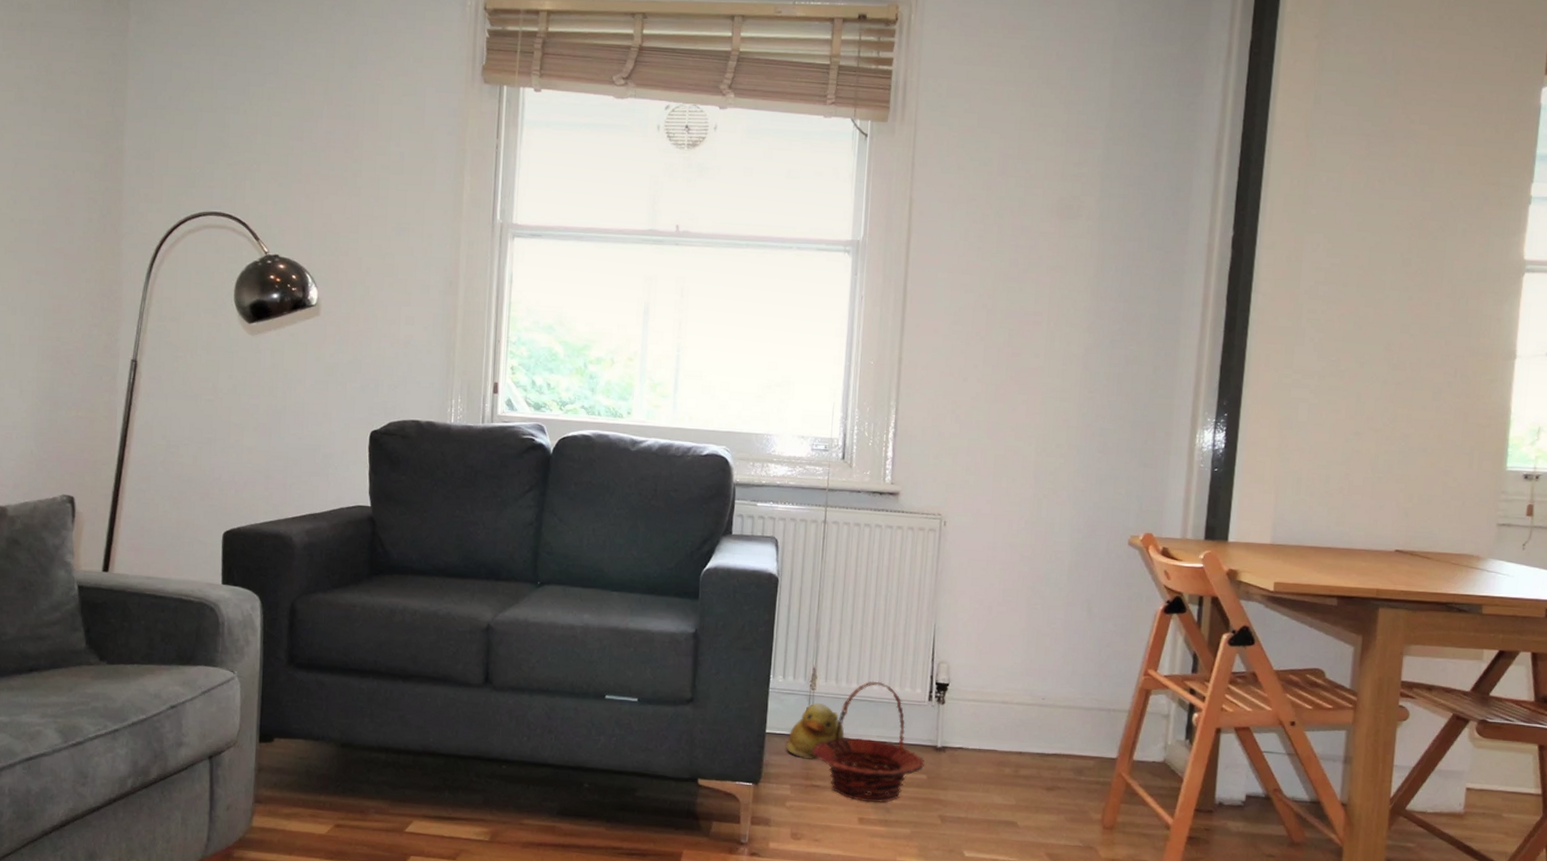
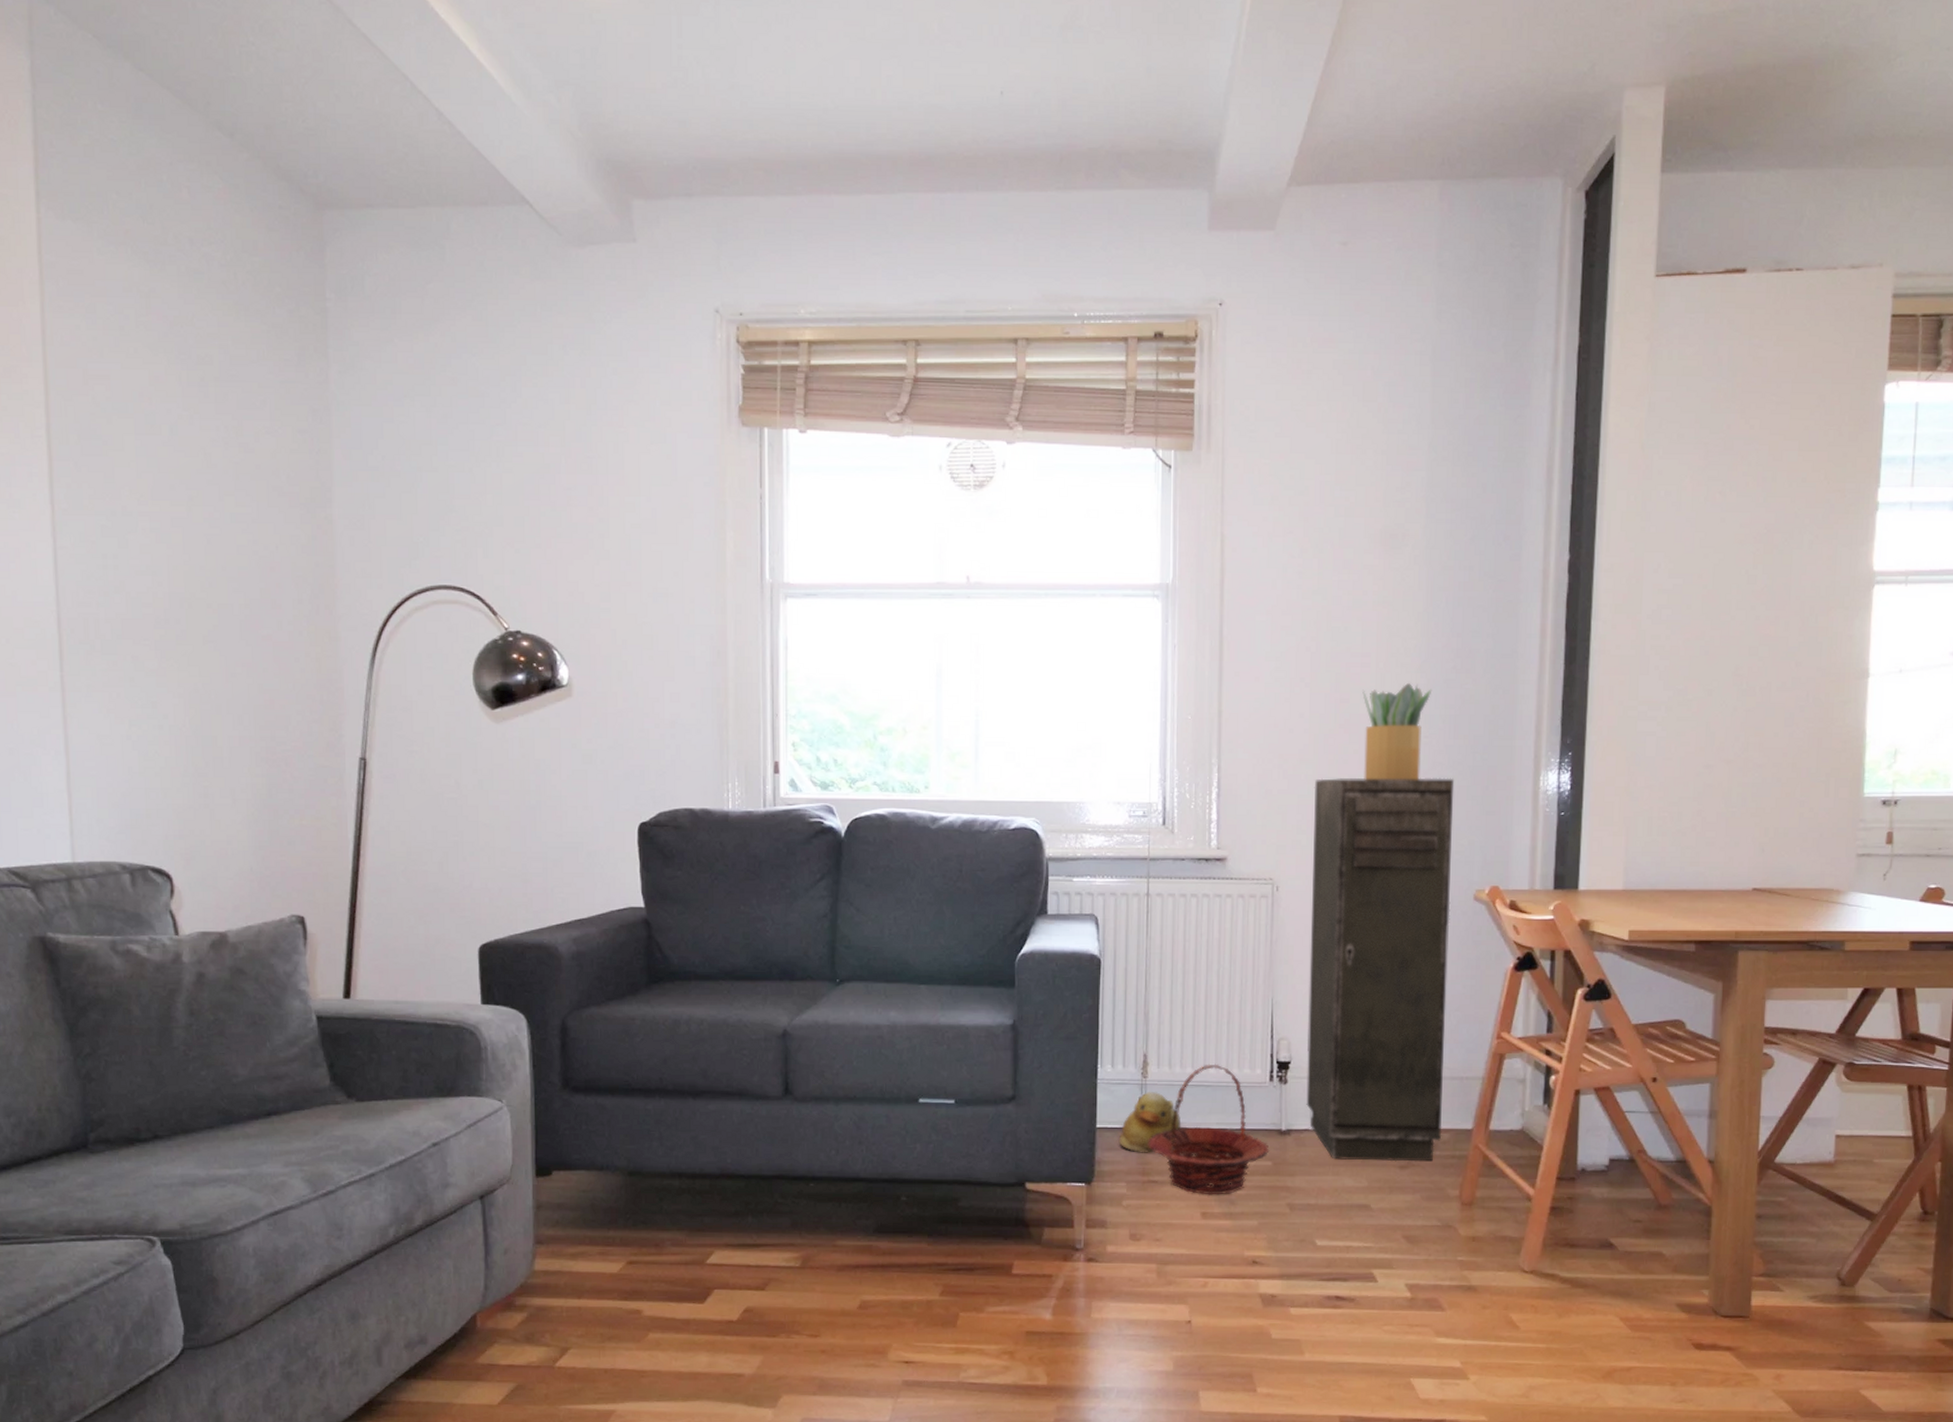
storage cabinet: none [961,425,1116,786] -> present [1306,778,1455,1162]
potted plant: none [1031,342,1099,431] -> present [1362,683,1433,780]

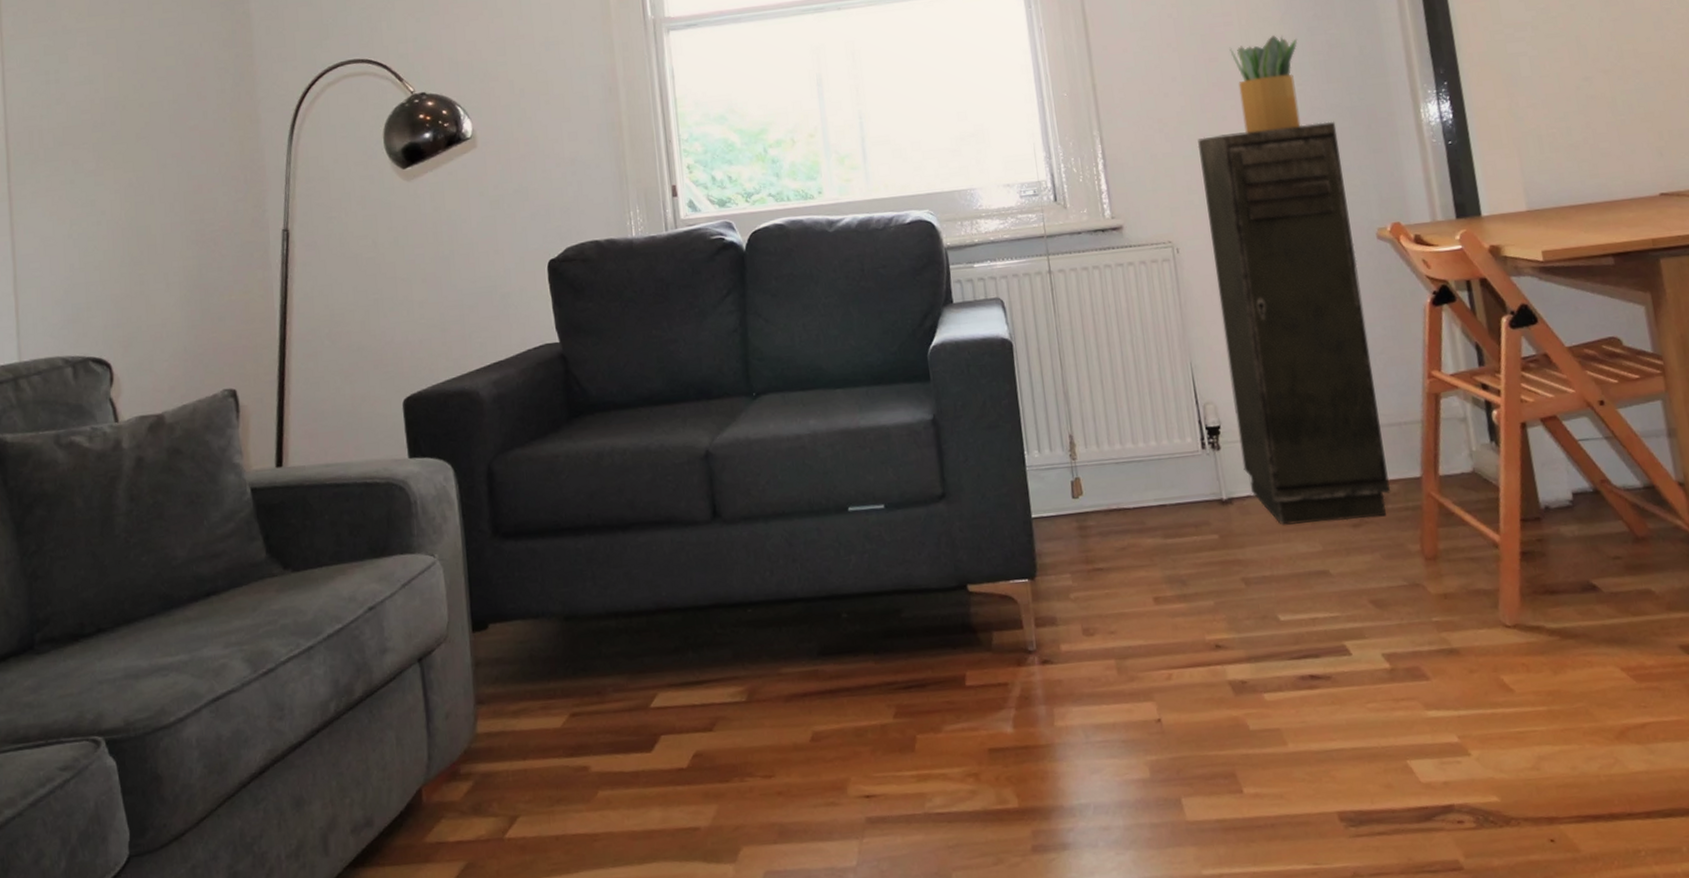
rubber duck: present [1118,1091,1182,1153] -> none [1056,472,1119,541]
basket: present [1148,1064,1270,1195] -> none [1086,437,1214,578]

